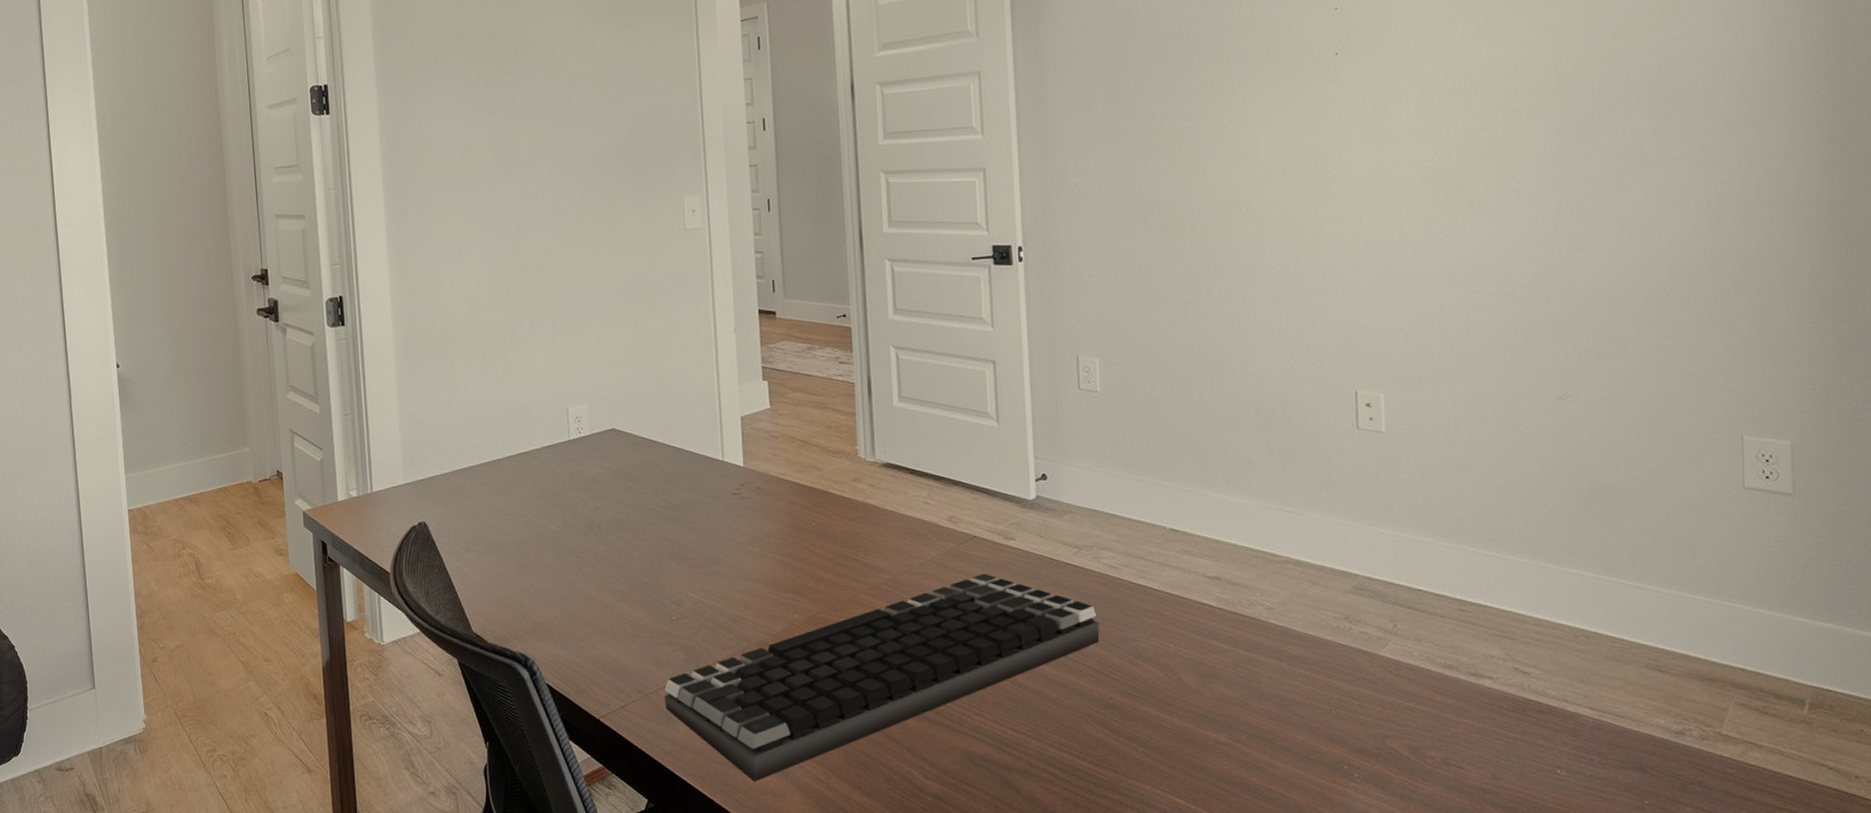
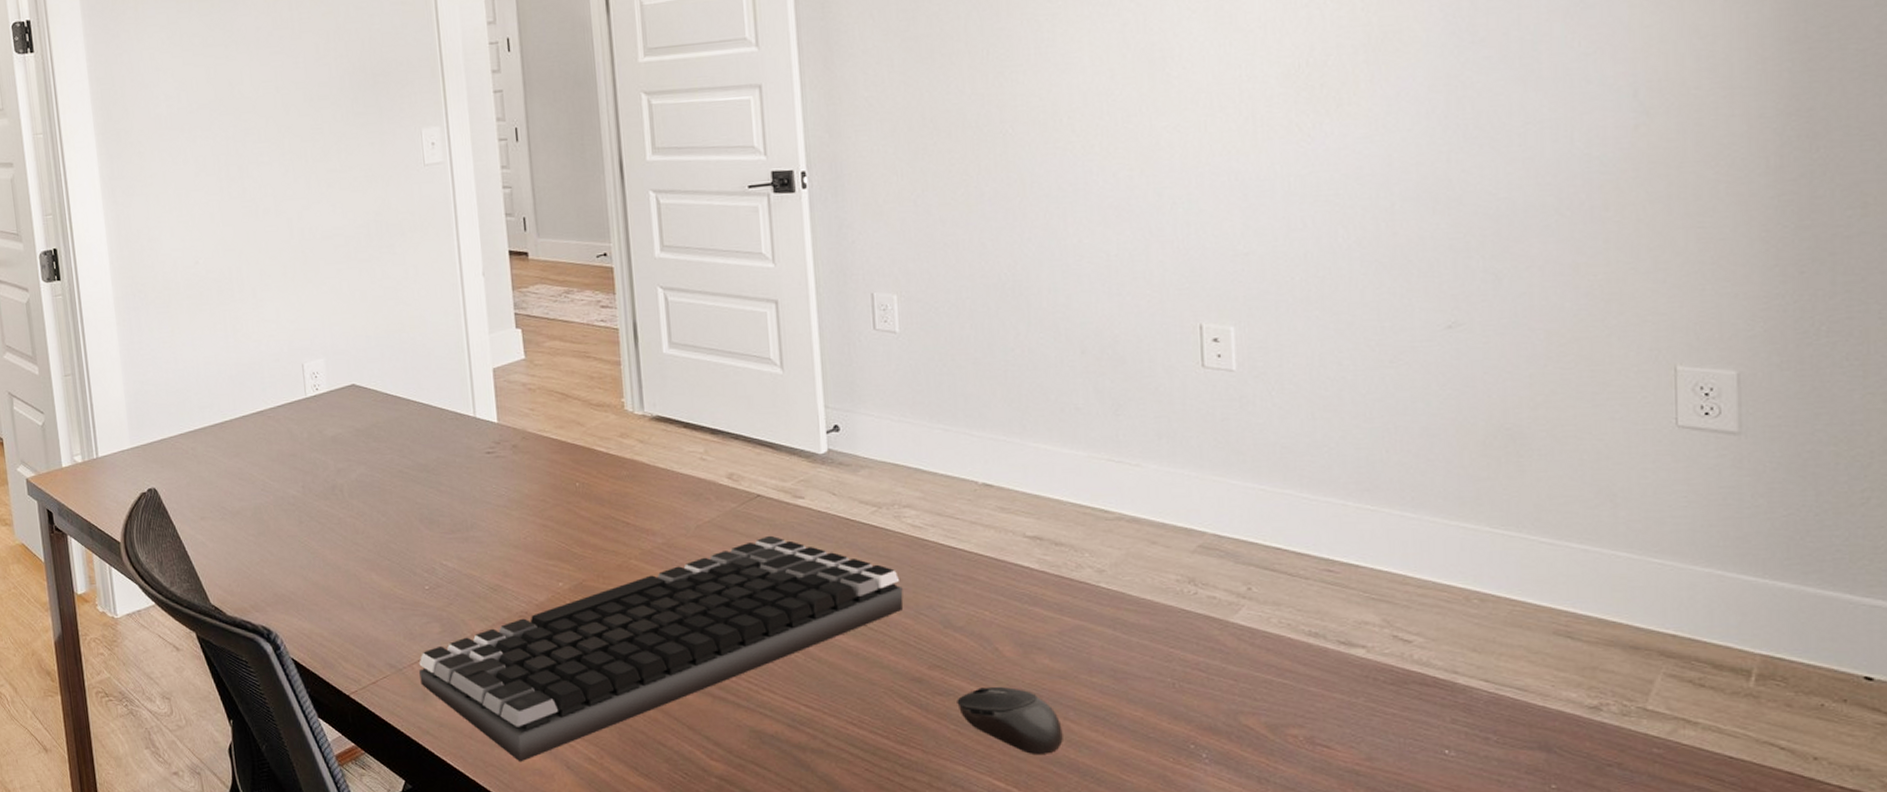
computer mouse: none [1144,712,1236,774] -> present [957,686,1063,754]

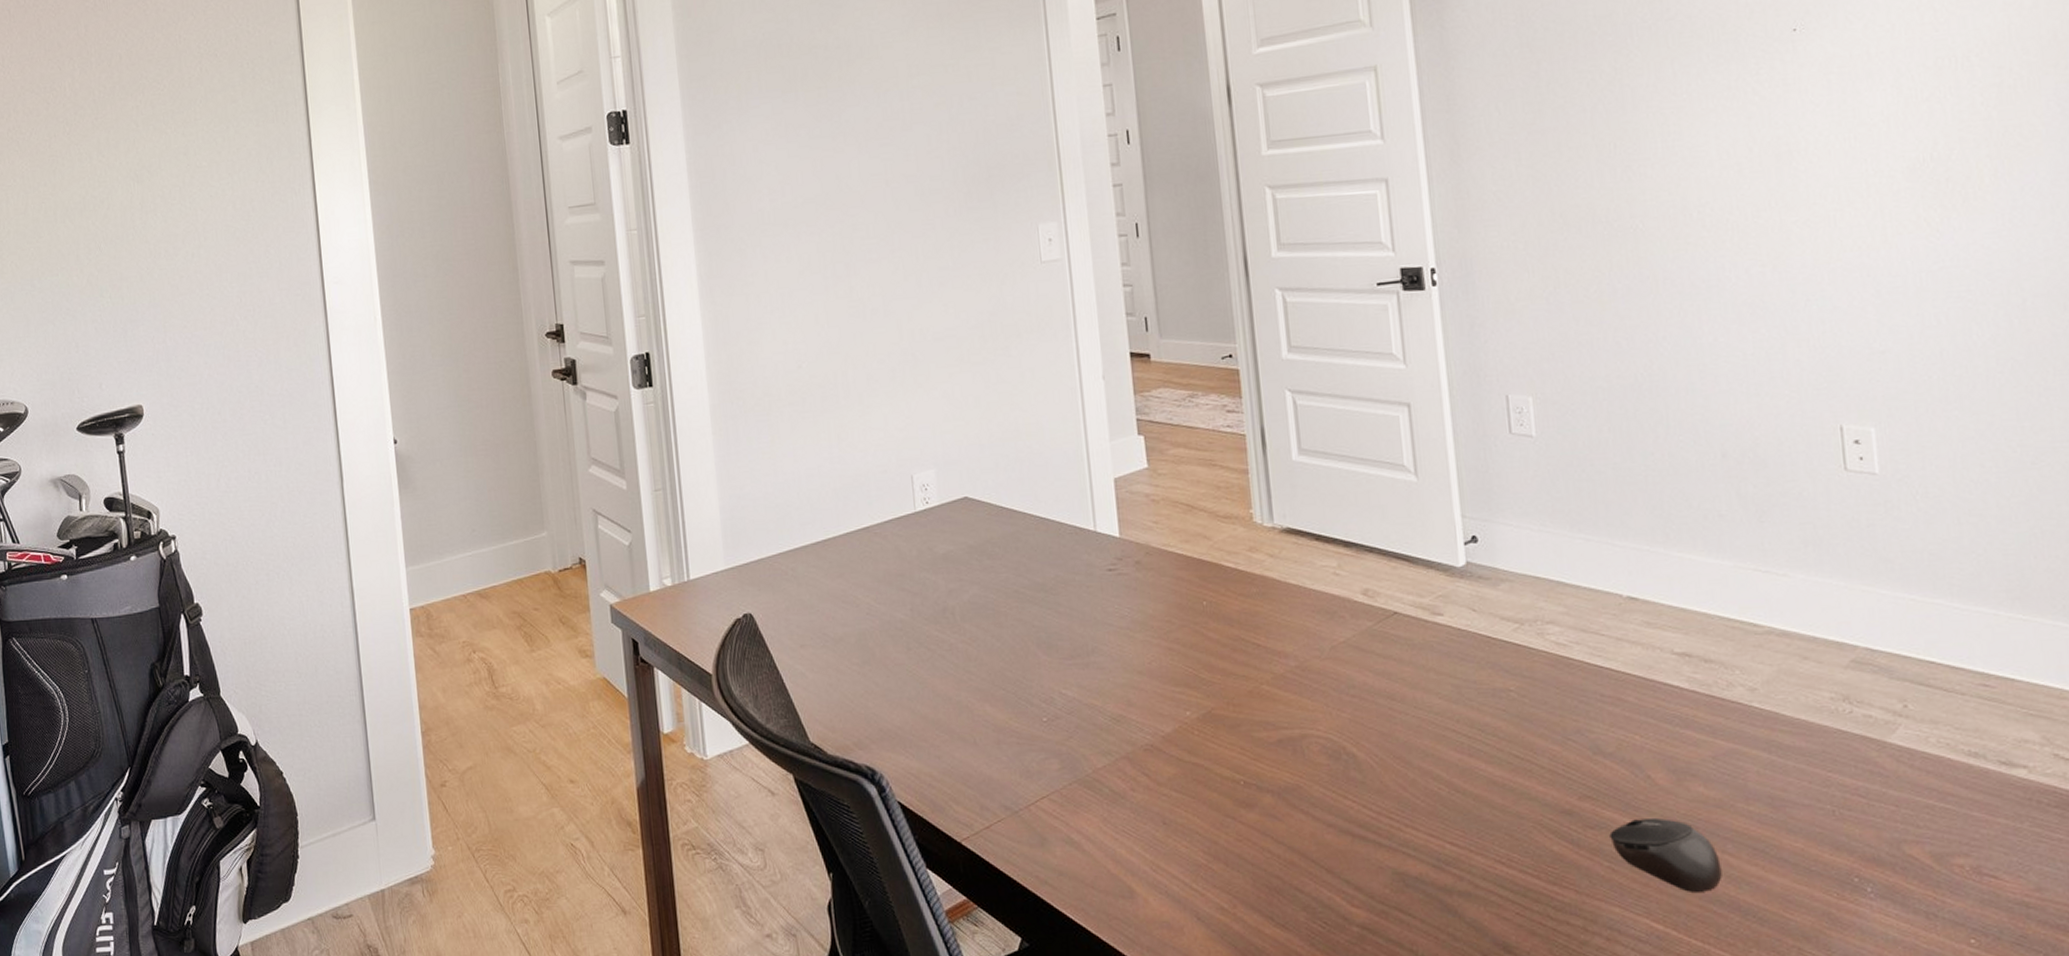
computer keyboard: present [419,535,904,762] -> none [1036,656,1550,914]

